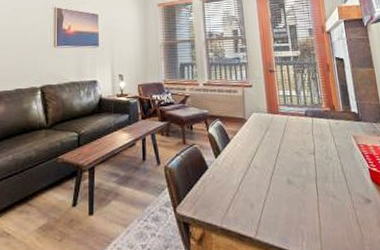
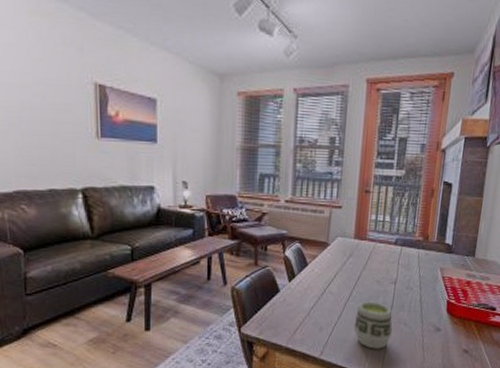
cup: none [283,174,323,226] -> present [353,301,393,349]

